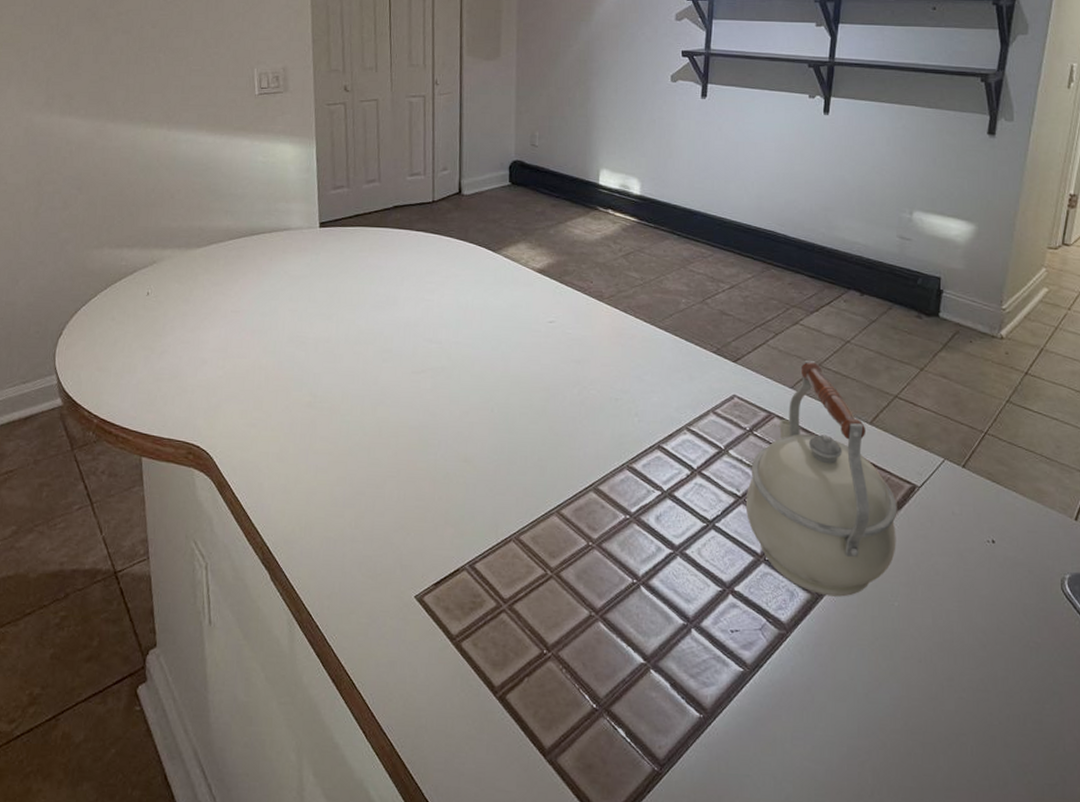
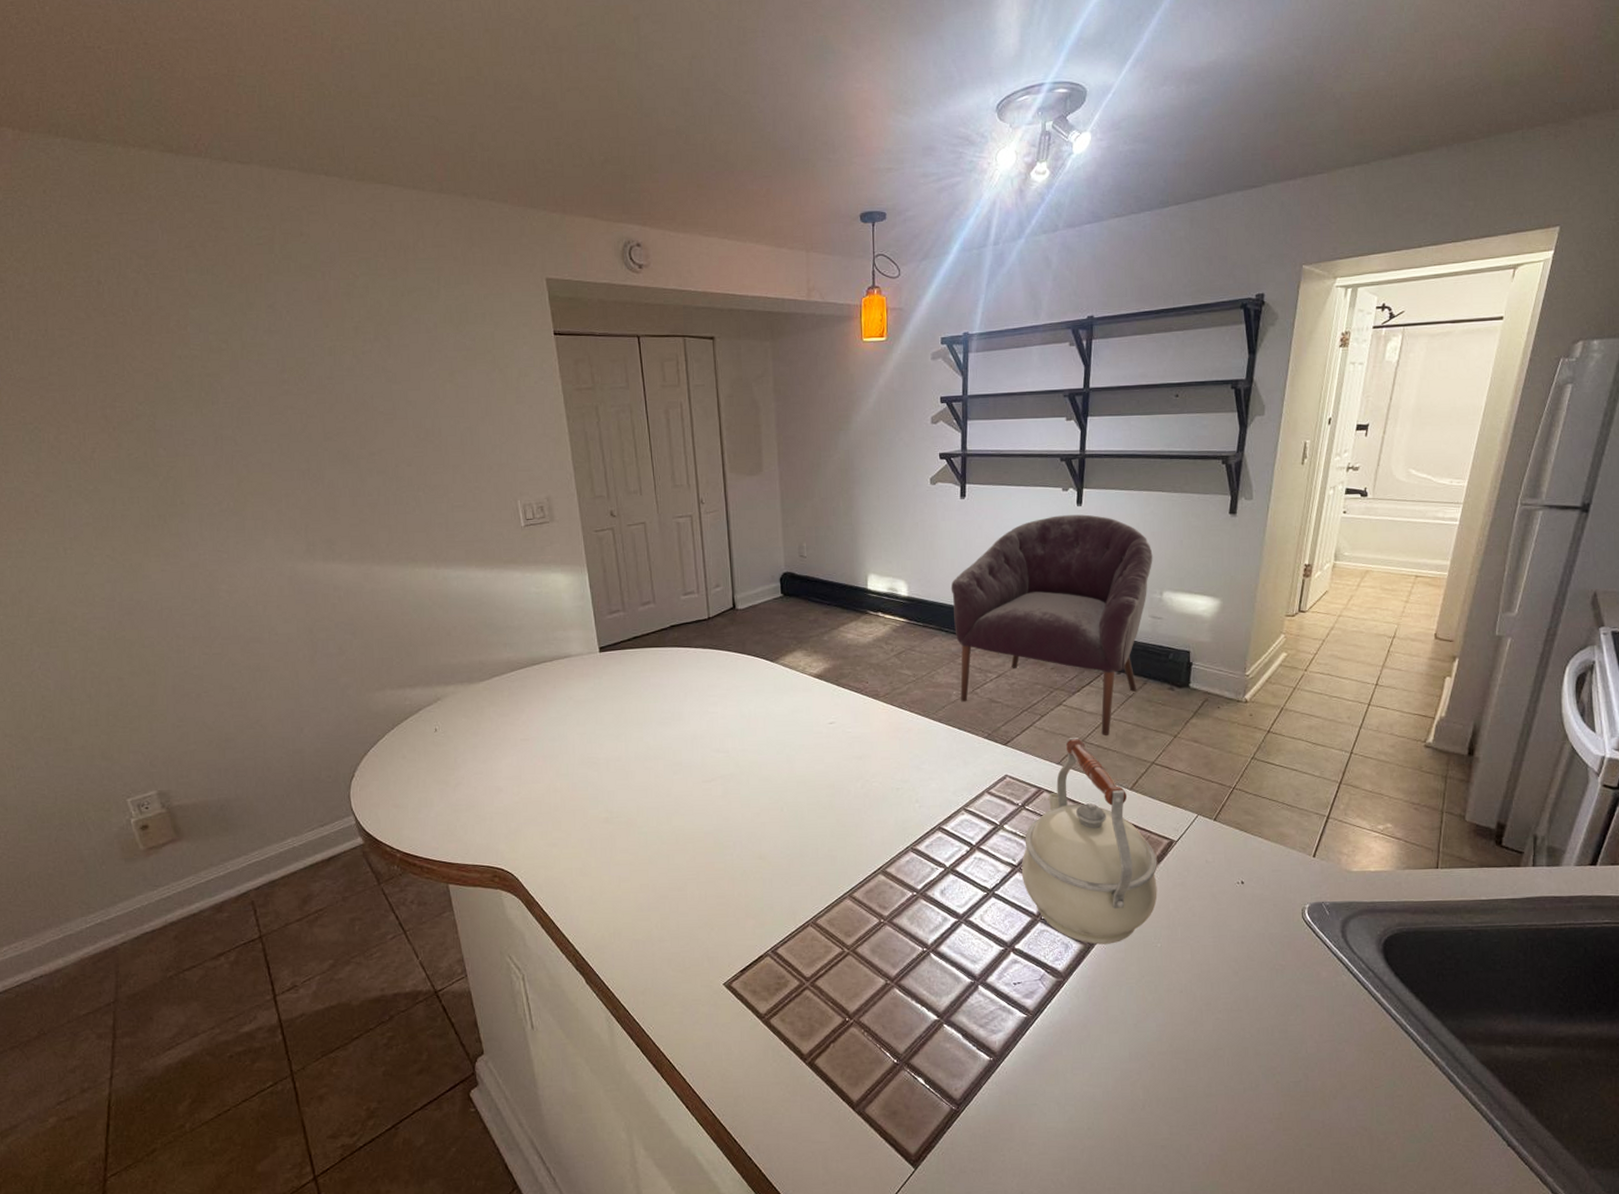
chair: none [686,123,903,361] -> present [950,514,1153,735]

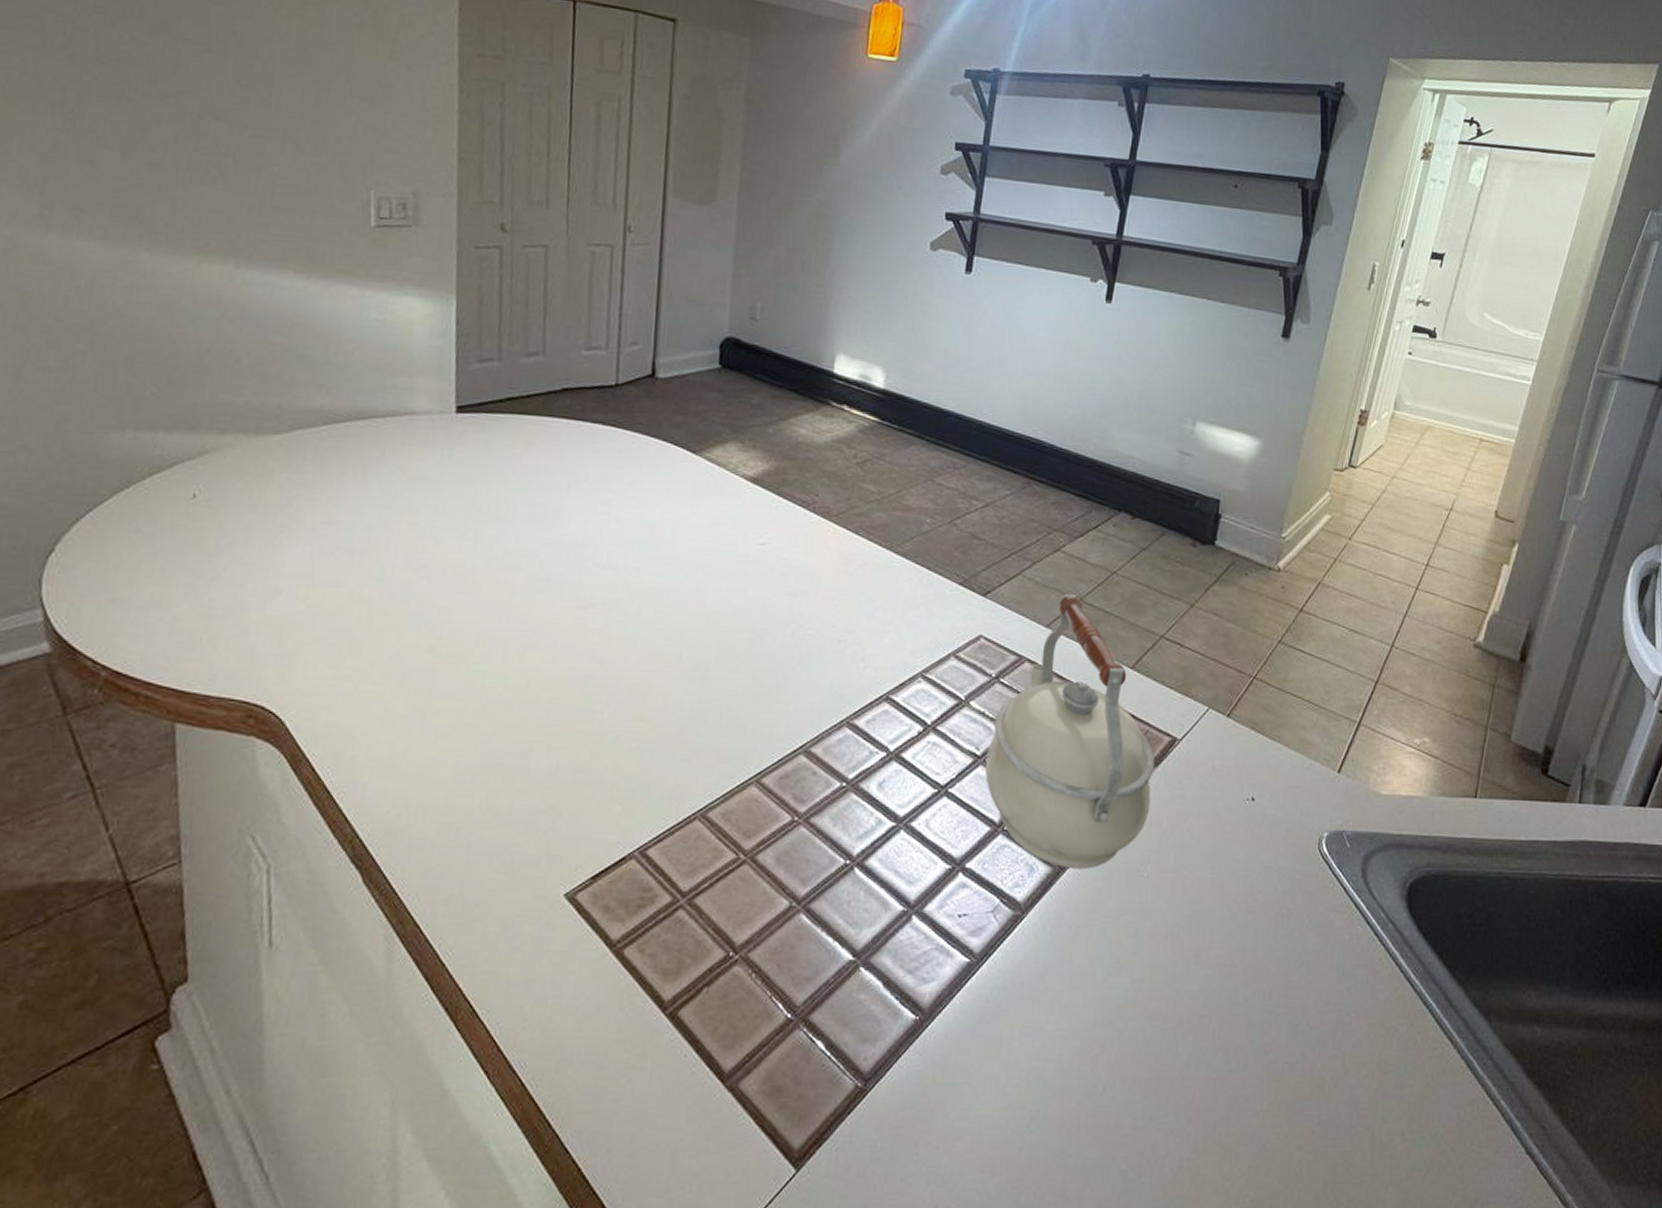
chair: present [950,514,1153,735] -> none [935,311,1189,596]

